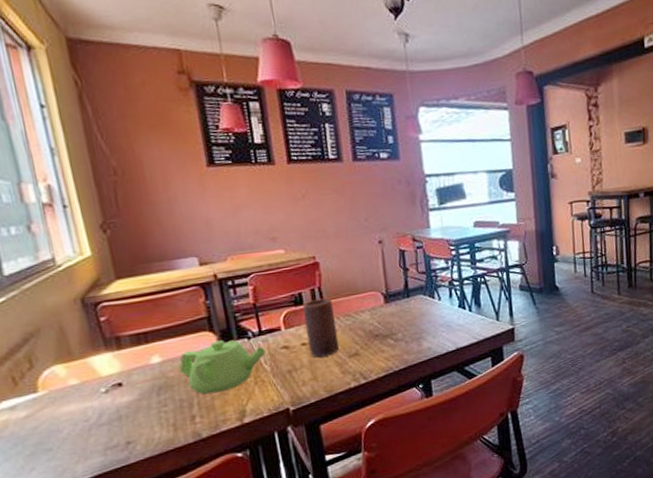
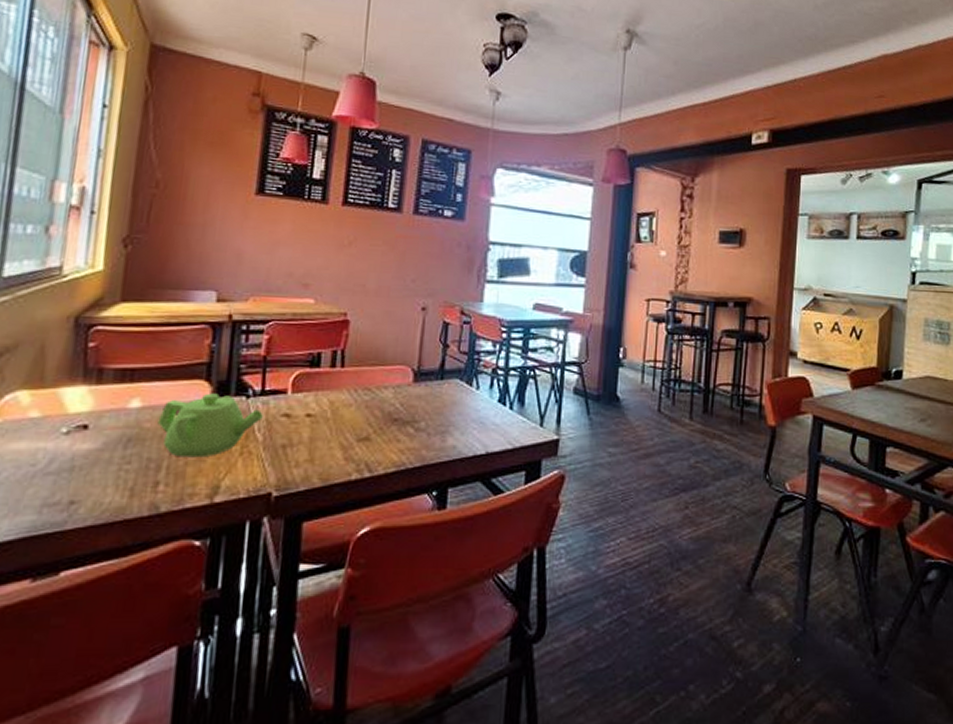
candle: present [303,298,340,358] -> none [313,363,354,435]

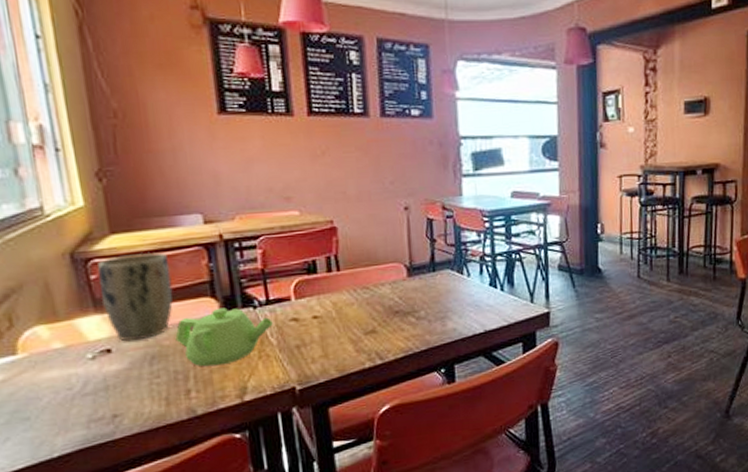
plant pot: none [93,324,172,419] -> present [97,251,173,341]

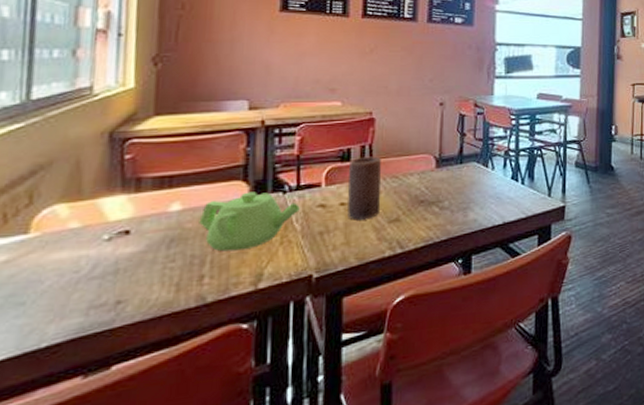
plant pot: present [97,251,173,341] -> none [131,134,208,223]
candle: none [316,267,355,333] -> present [347,156,382,220]

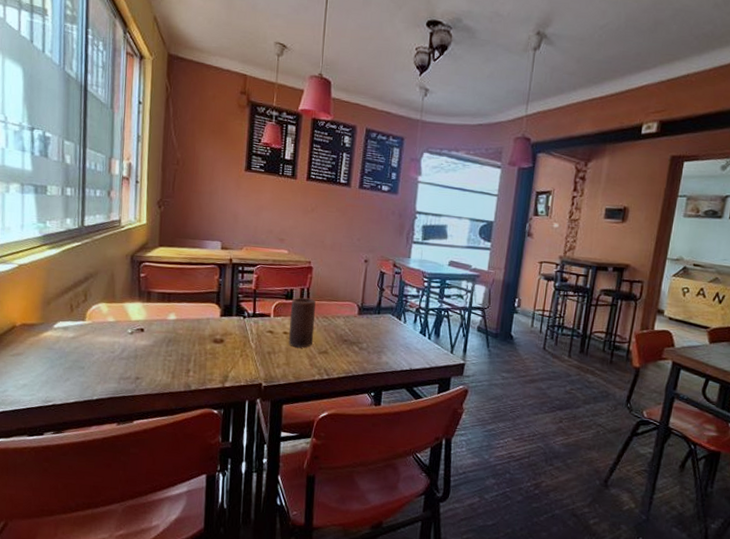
teapot: present [199,191,300,251] -> none [187,313,255,356]

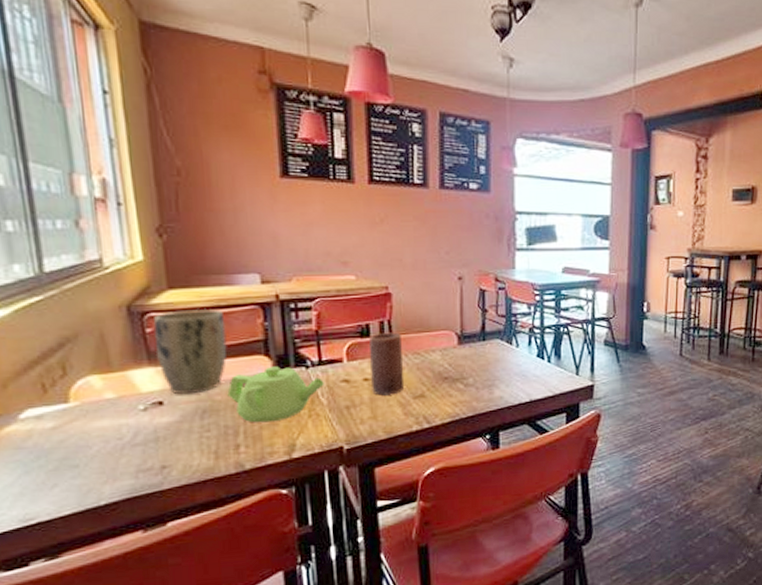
plant pot: none [144,263,193,327] -> present [153,308,227,395]
teapot: none [187,313,255,356] -> present [227,366,324,423]

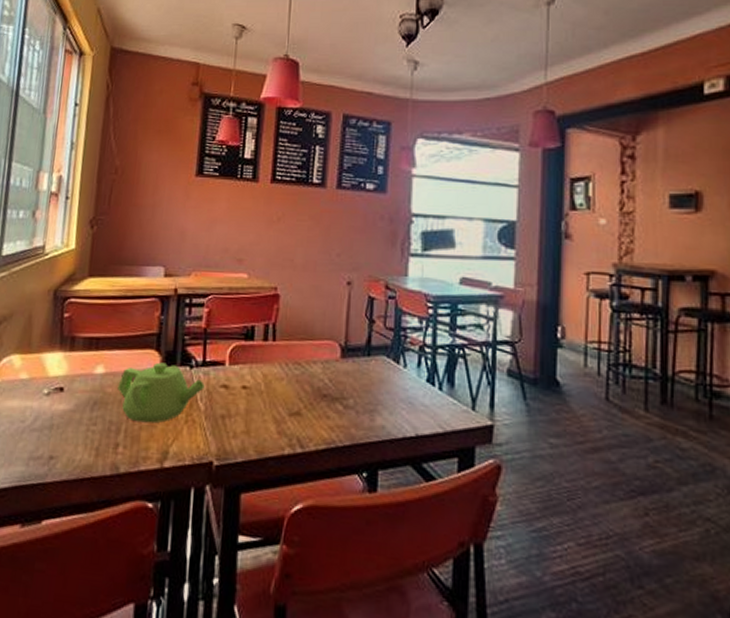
plant pot: present [153,308,227,395] -> none [67,297,129,384]
candle: present [369,332,405,396] -> none [249,336,284,408]

